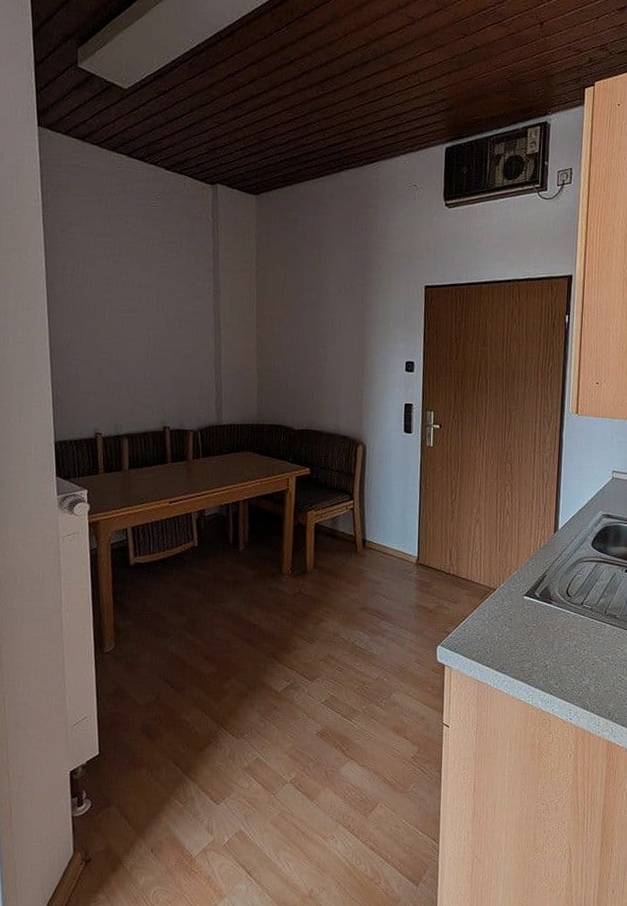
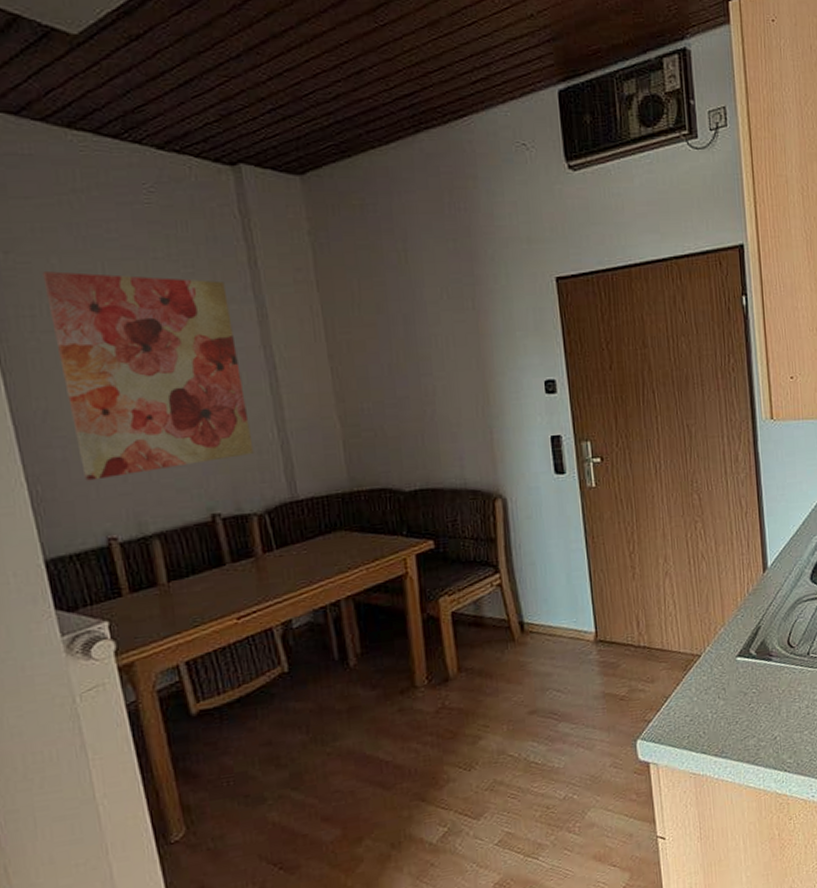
wall art: none [82,246,198,392] -> present [42,271,254,481]

